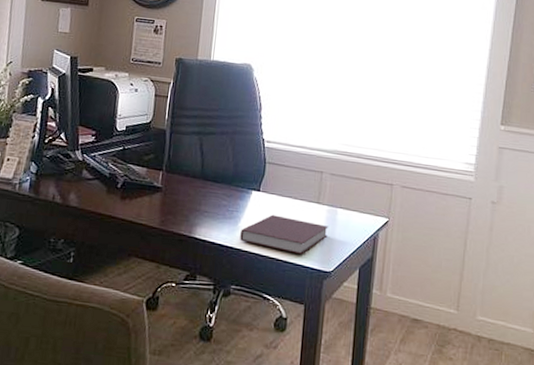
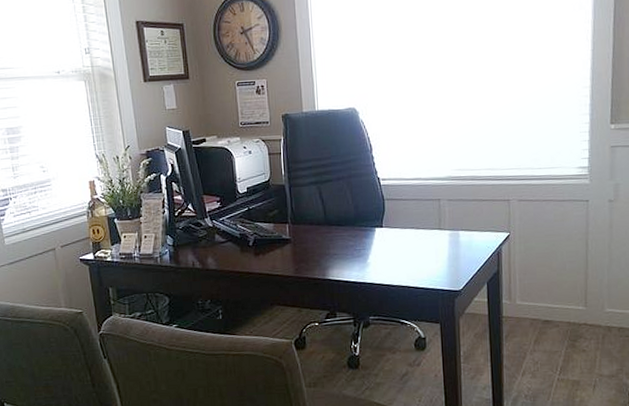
notebook: present [240,214,329,255] -> none [370,246,453,280]

